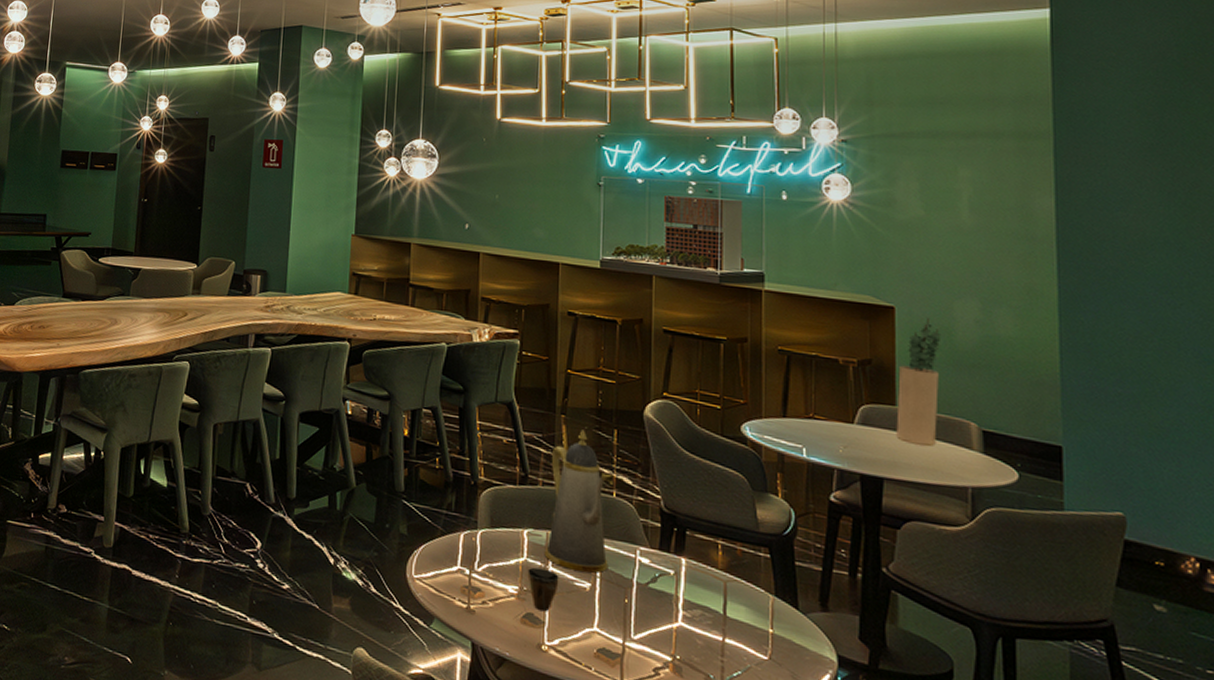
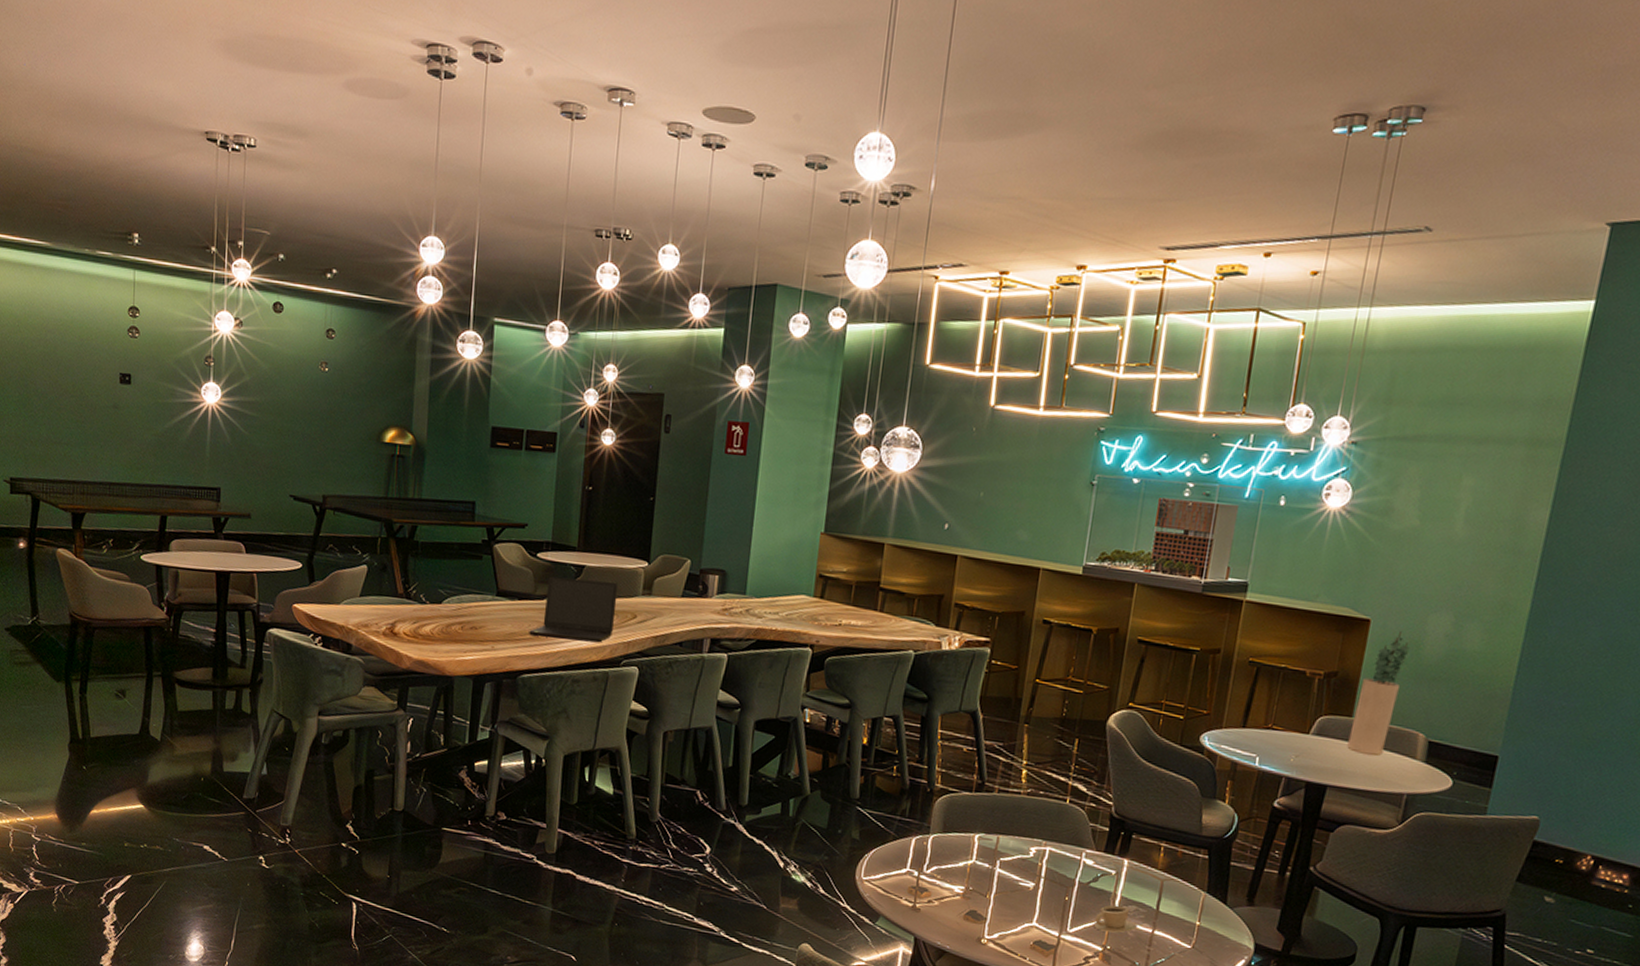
laptop: none [90,278,171,339] -> present [529,576,619,642]
cup: present [527,567,559,611] -> none [974,869,1005,908]
coffee pot: present [544,430,614,573] -> none [993,739,1070,874]
cup: none [658,608,705,641] -> present [1093,905,1137,933]

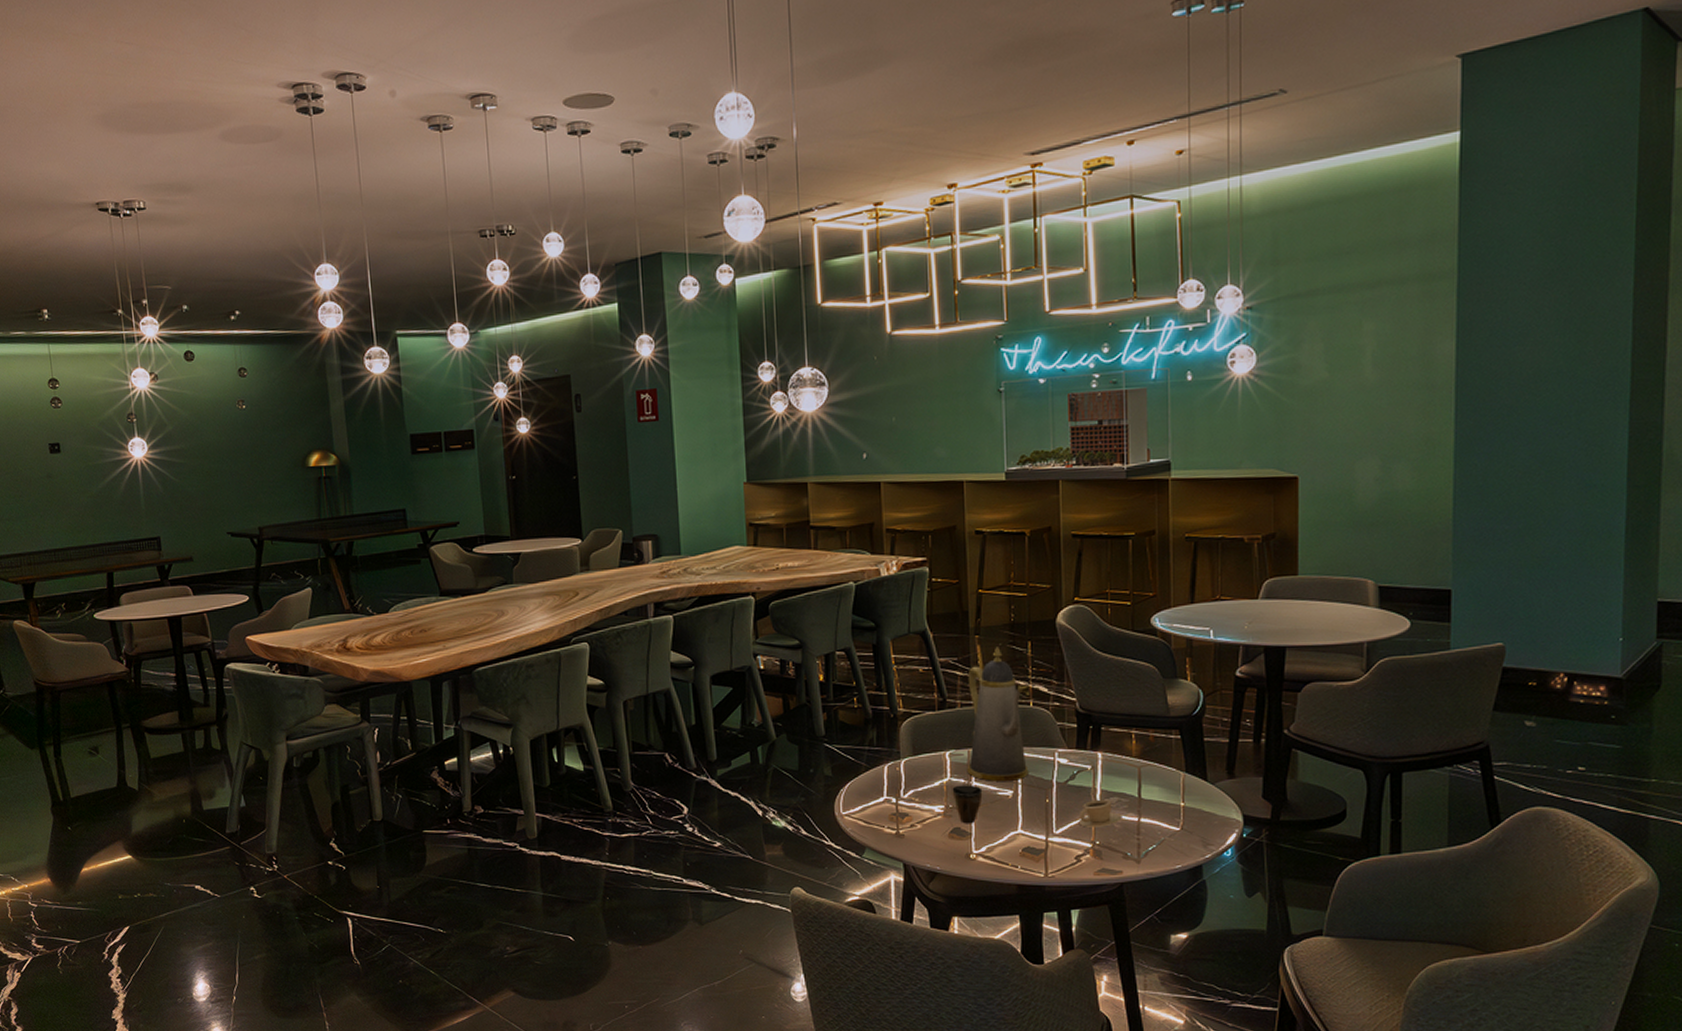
laptop: present [529,576,619,642] -> none [477,565,558,628]
cup: none [974,869,1005,908] -> present [952,785,983,823]
coffee pot: none [993,739,1070,874] -> present [967,647,1030,781]
vase: present [1347,631,1410,756] -> none [1298,483,1343,610]

